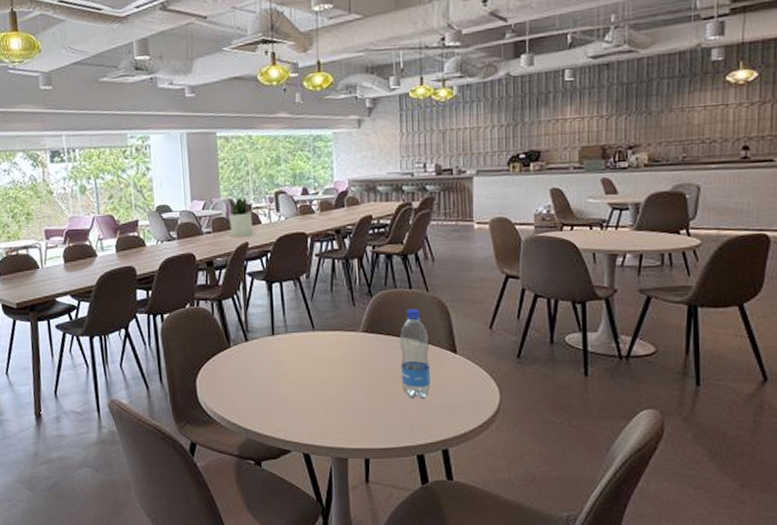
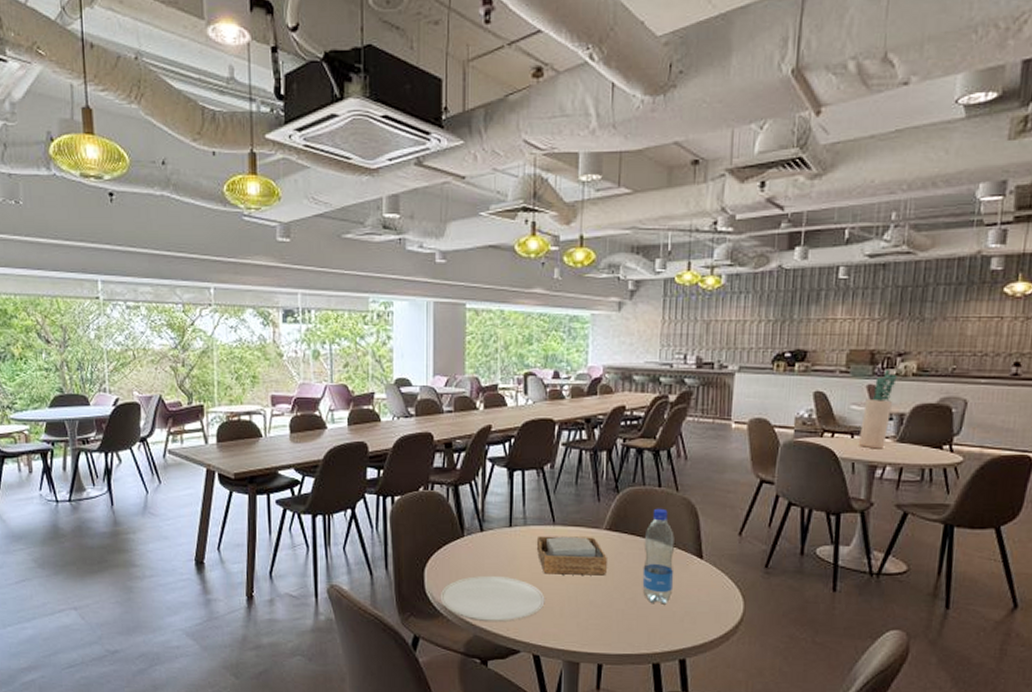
plate: none [212,381,311,426] -> present [440,575,545,623]
planter: present [228,196,256,238] -> none [472,375,500,420]
napkin holder: none [298,339,367,377] -> present [536,535,607,576]
vase: none [597,160,629,239] -> present [857,367,897,449]

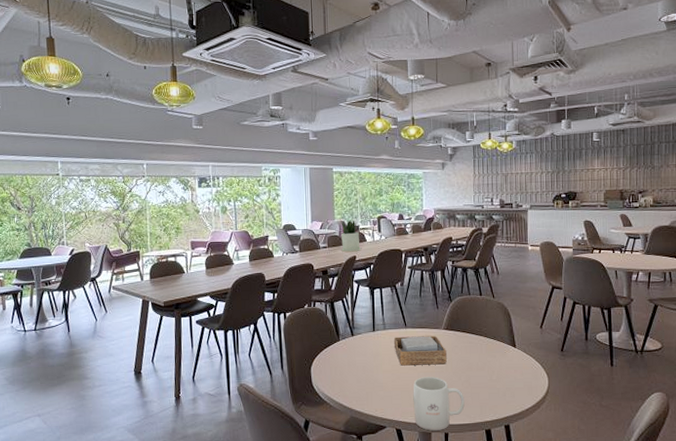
plate: present [440,575,545,623] -> none [323,369,403,406]
planter: none [472,375,500,420] -> present [341,219,362,253]
mug: none [557,590,627,661] -> present [413,377,465,431]
bottle: present [642,508,674,605] -> none [472,311,496,384]
vase: present [857,367,897,449] -> none [618,201,640,260]

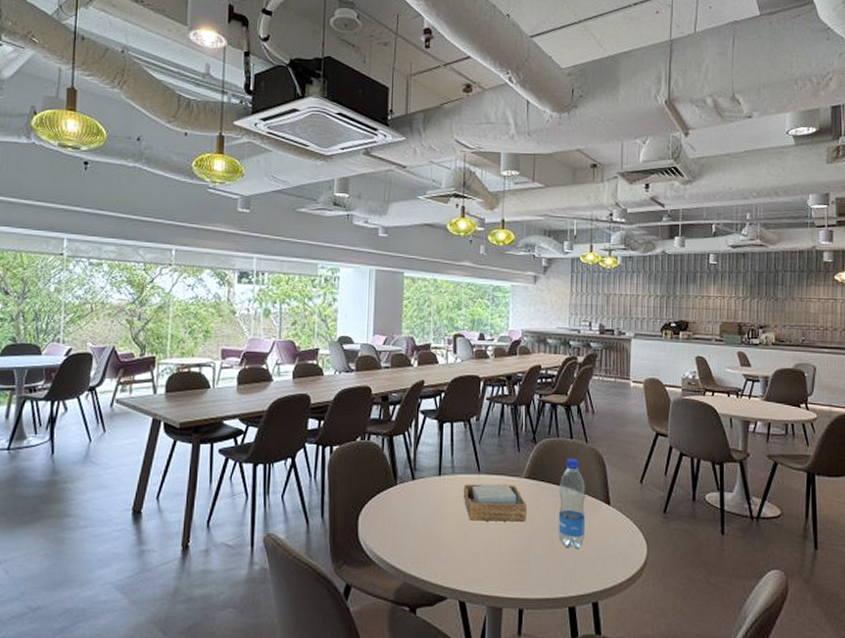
planter: present [341,219,362,253] -> none [407,336,432,376]
mug: present [413,377,465,431] -> none [482,536,545,606]
bottle: none [472,311,496,384] -> present [558,458,586,549]

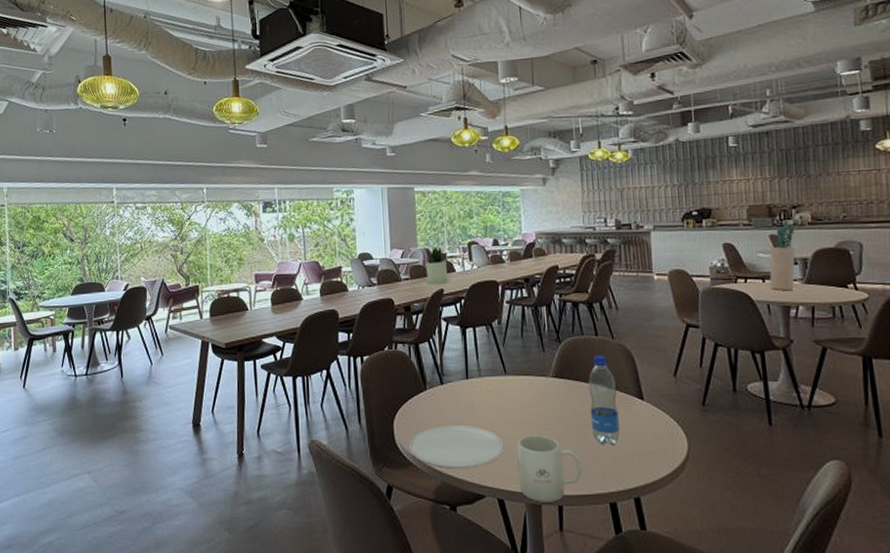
plate: none [372,522,471,569] -> present [408,424,504,469]
planter: none [407,336,432,376] -> present [425,246,450,285]
napkin holder: present [463,484,527,522] -> none [491,384,558,421]
mug: none [482,536,545,606] -> present [516,435,582,502]
vase: none [733,337,760,407] -> present [769,218,795,291]

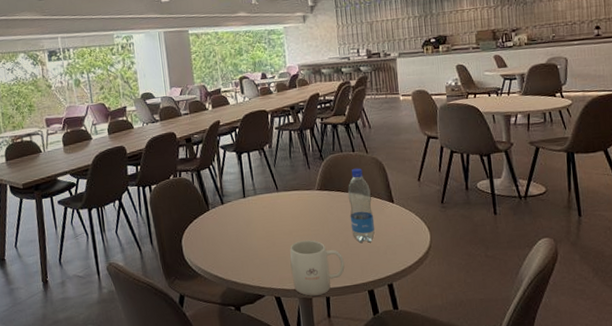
plate: present [408,424,504,469] -> none [196,237,279,276]
planter: present [425,246,450,285] -> none [201,82,225,118]
vase: present [769,218,795,291] -> none [494,41,515,103]

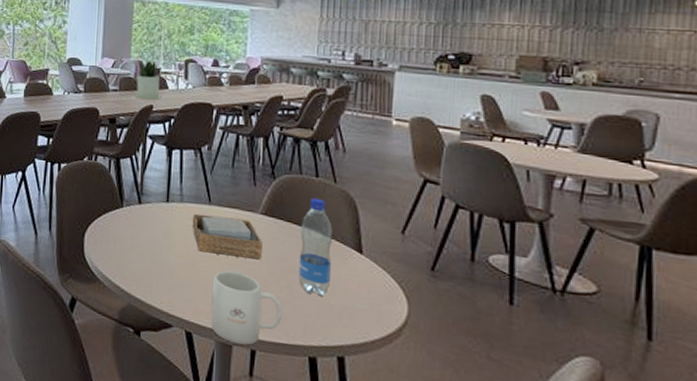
planter: none [201,82,225,118] -> present [135,60,161,101]
napkin holder: none [265,197,323,231] -> present [192,213,262,260]

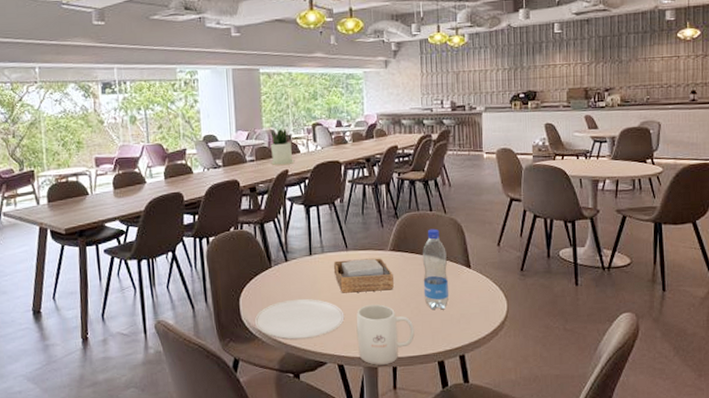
plate: none [97,246,199,295] -> present [254,298,345,340]

